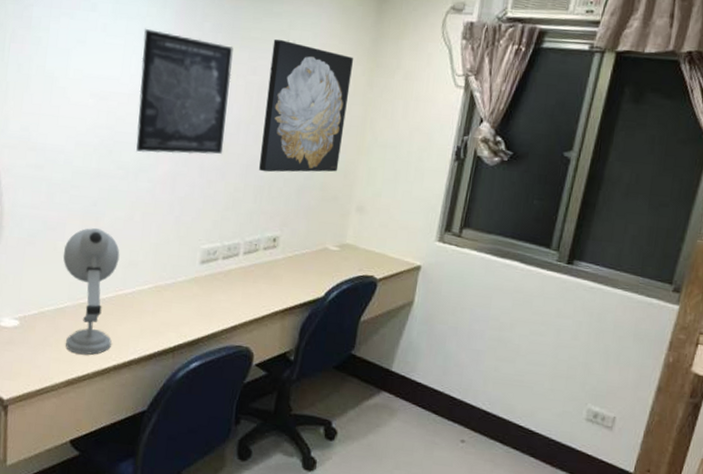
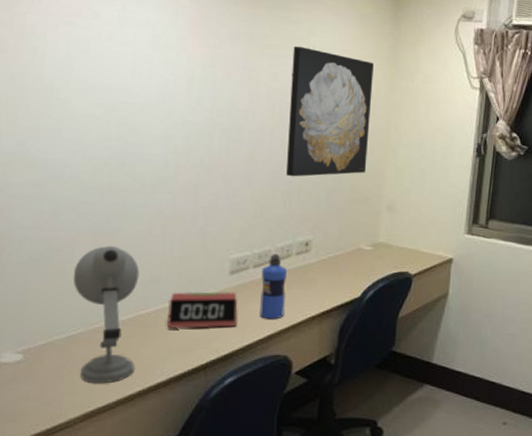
wall art: present [136,29,233,155] -> none [152,37,252,164]
alarm clock: none [141,276,206,314] -> present [166,291,238,328]
water bottle: none [225,247,255,311] -> present [260,254,288,320]

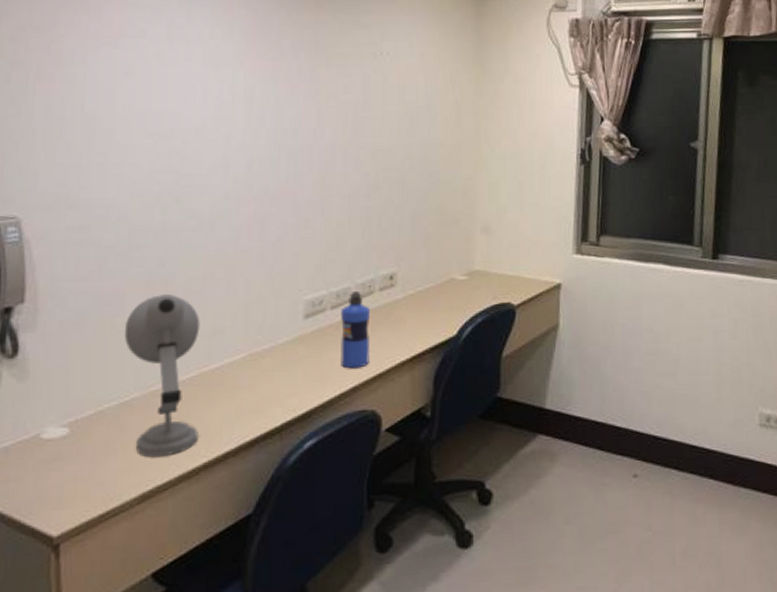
alarm clock: present [166,291,238,328] -> none [233,339,315,386]
wall art: present [286,46,374,177] -> none [364,52,457,201]

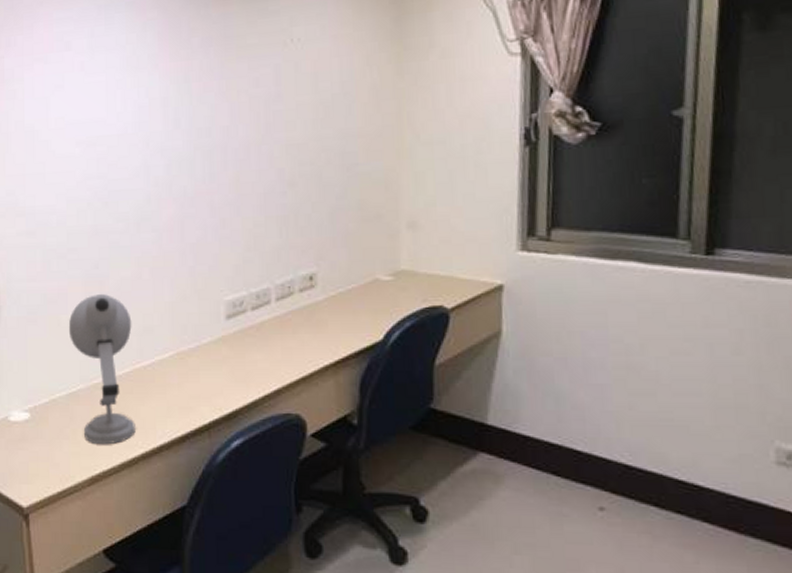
water bottle: present [341,292,371,369] -> none [262,293,292,371]

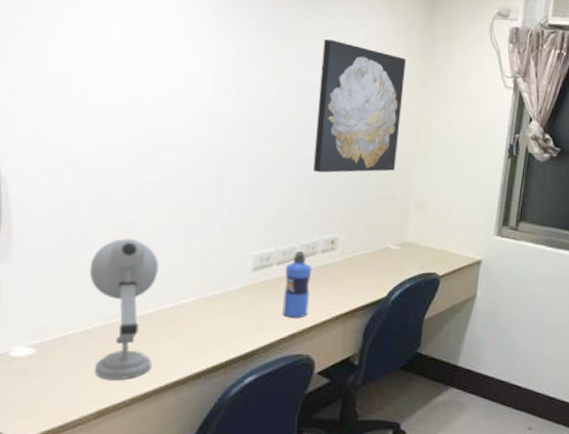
water bottle: none [262,293,292,371] -> present [282,251,312,318]
wall art: none [274,40,376,199] -> present [313,39,406,173]

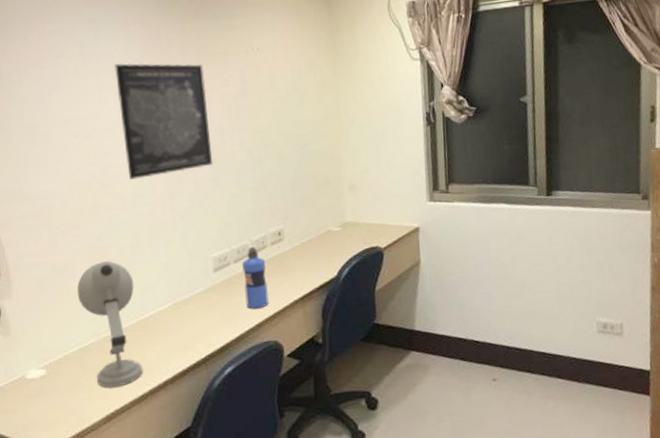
wall art: none [175,25,281,157] -> present [115,63,213,180]
wall art: present [313,39,406,173] -> none [238,49,324,173]

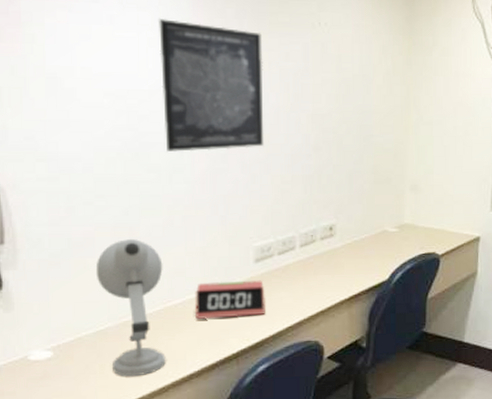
alarm clock: none [163,288,227,329] -> present [194,280,265,319]
water bottle: present [242,247,269,309] -> none [287,240,313,306]

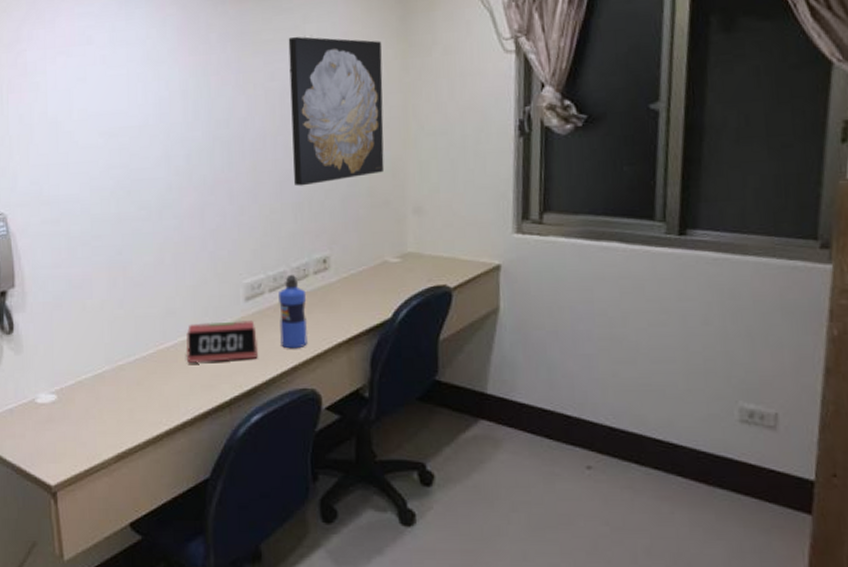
desk lamp: present [95,239,166,377] -> none [93,279,160,423]
wall art: present [159,19,264,152] -> none [147,52,252,187]
water bottle: none [287,240,313,306] -> present [278,275,307,349]
wall art: none [304,22,389,160] -> present [288,36,385,187]

